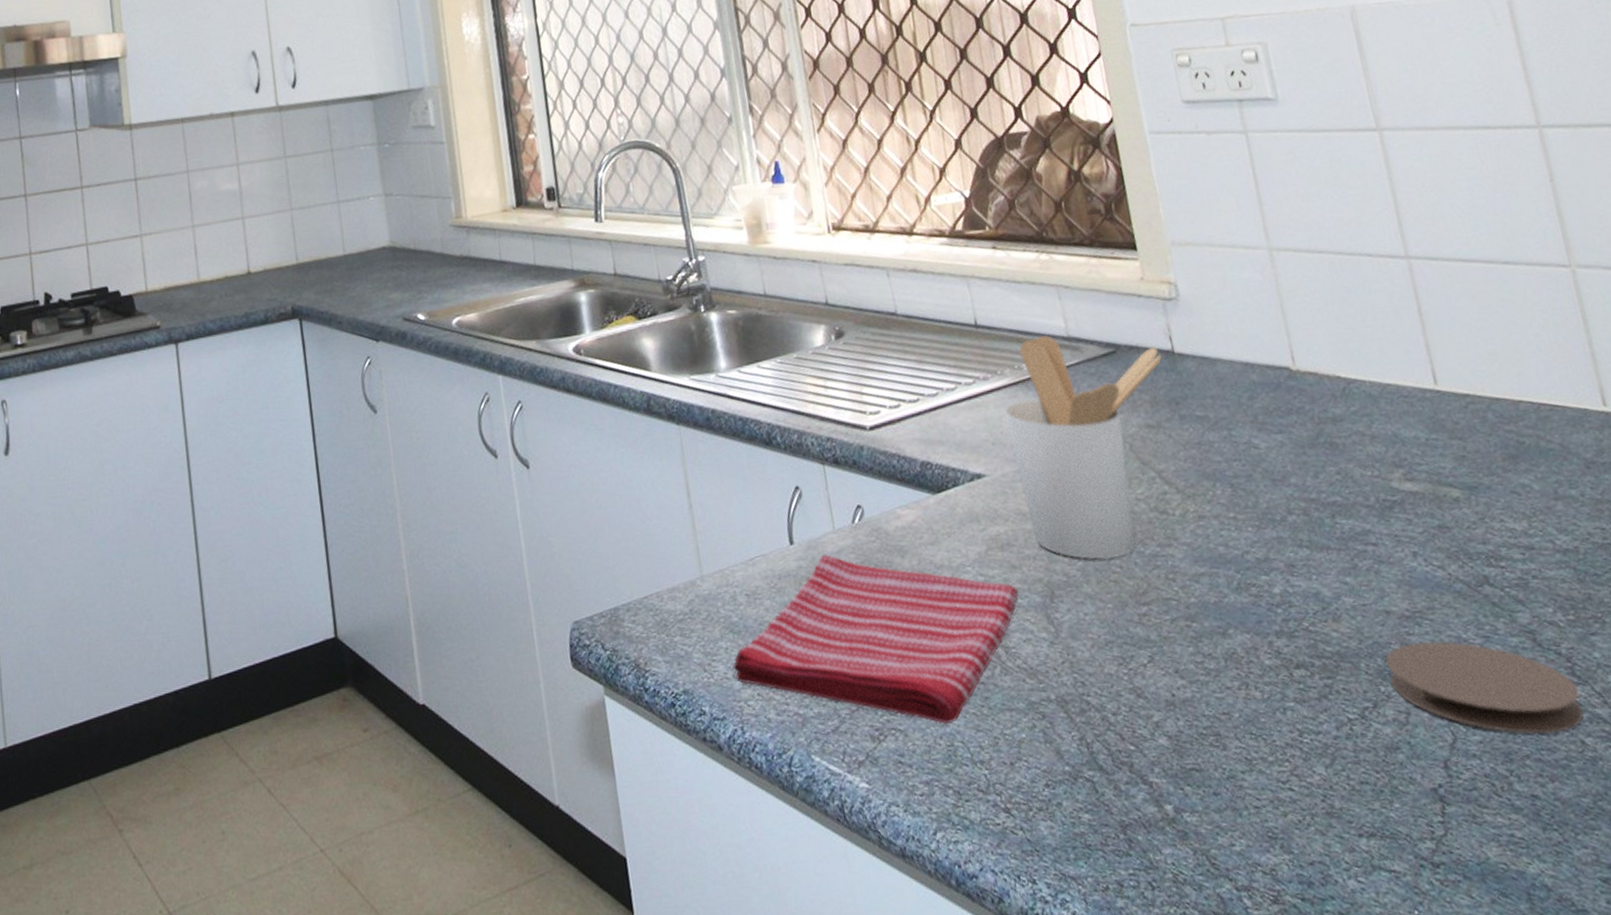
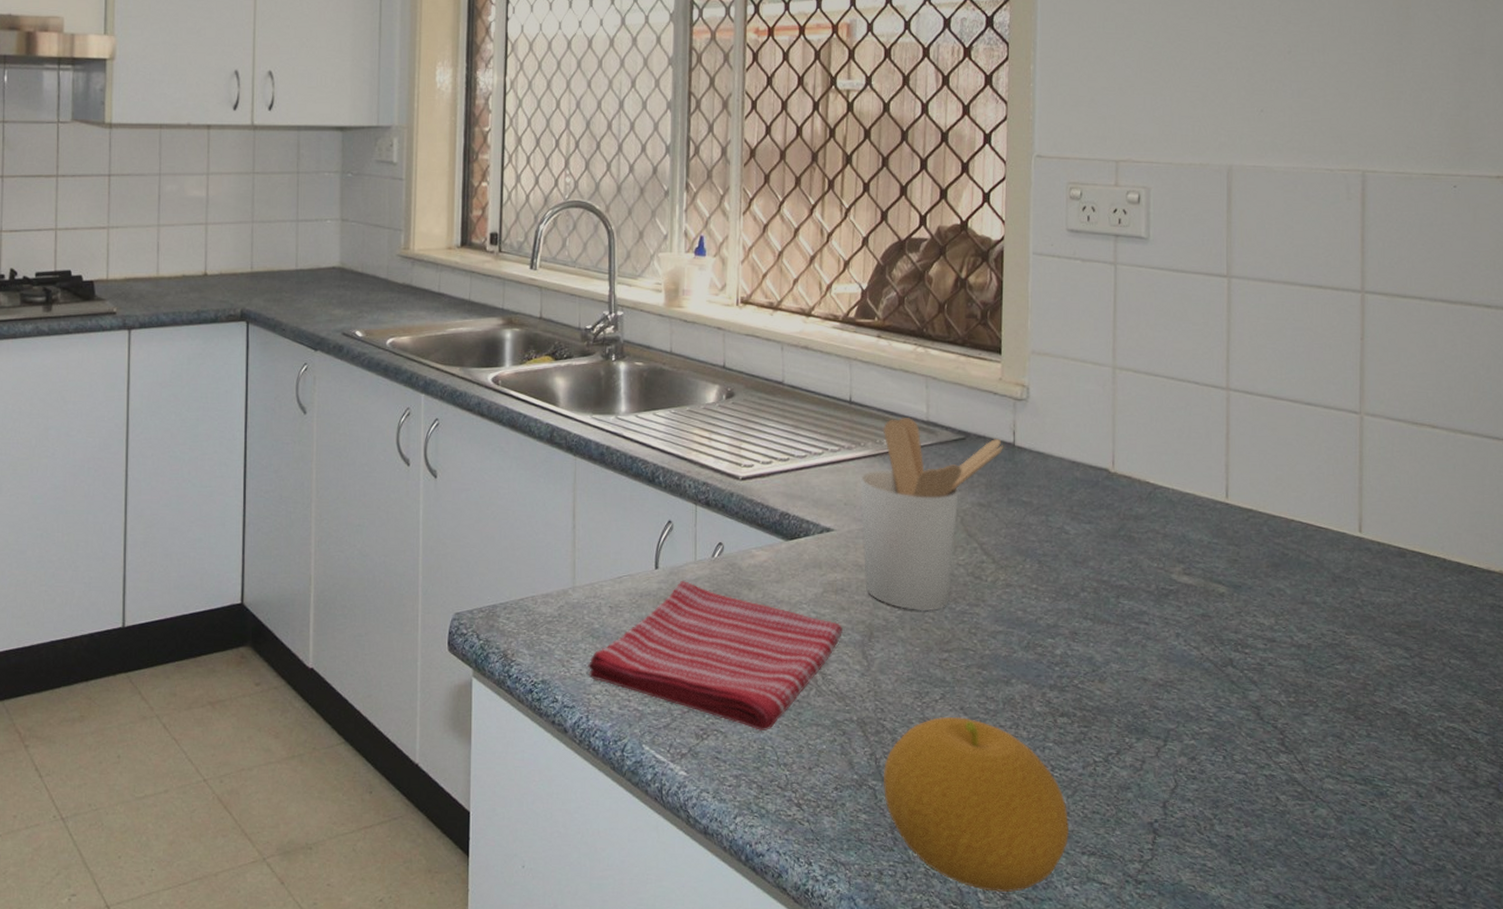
fruit: none [1098,681,1339,895] -> present [884,716,1070,892]
coaster: present [1385,641,1584,734] -> none [1134,706,1283,789]

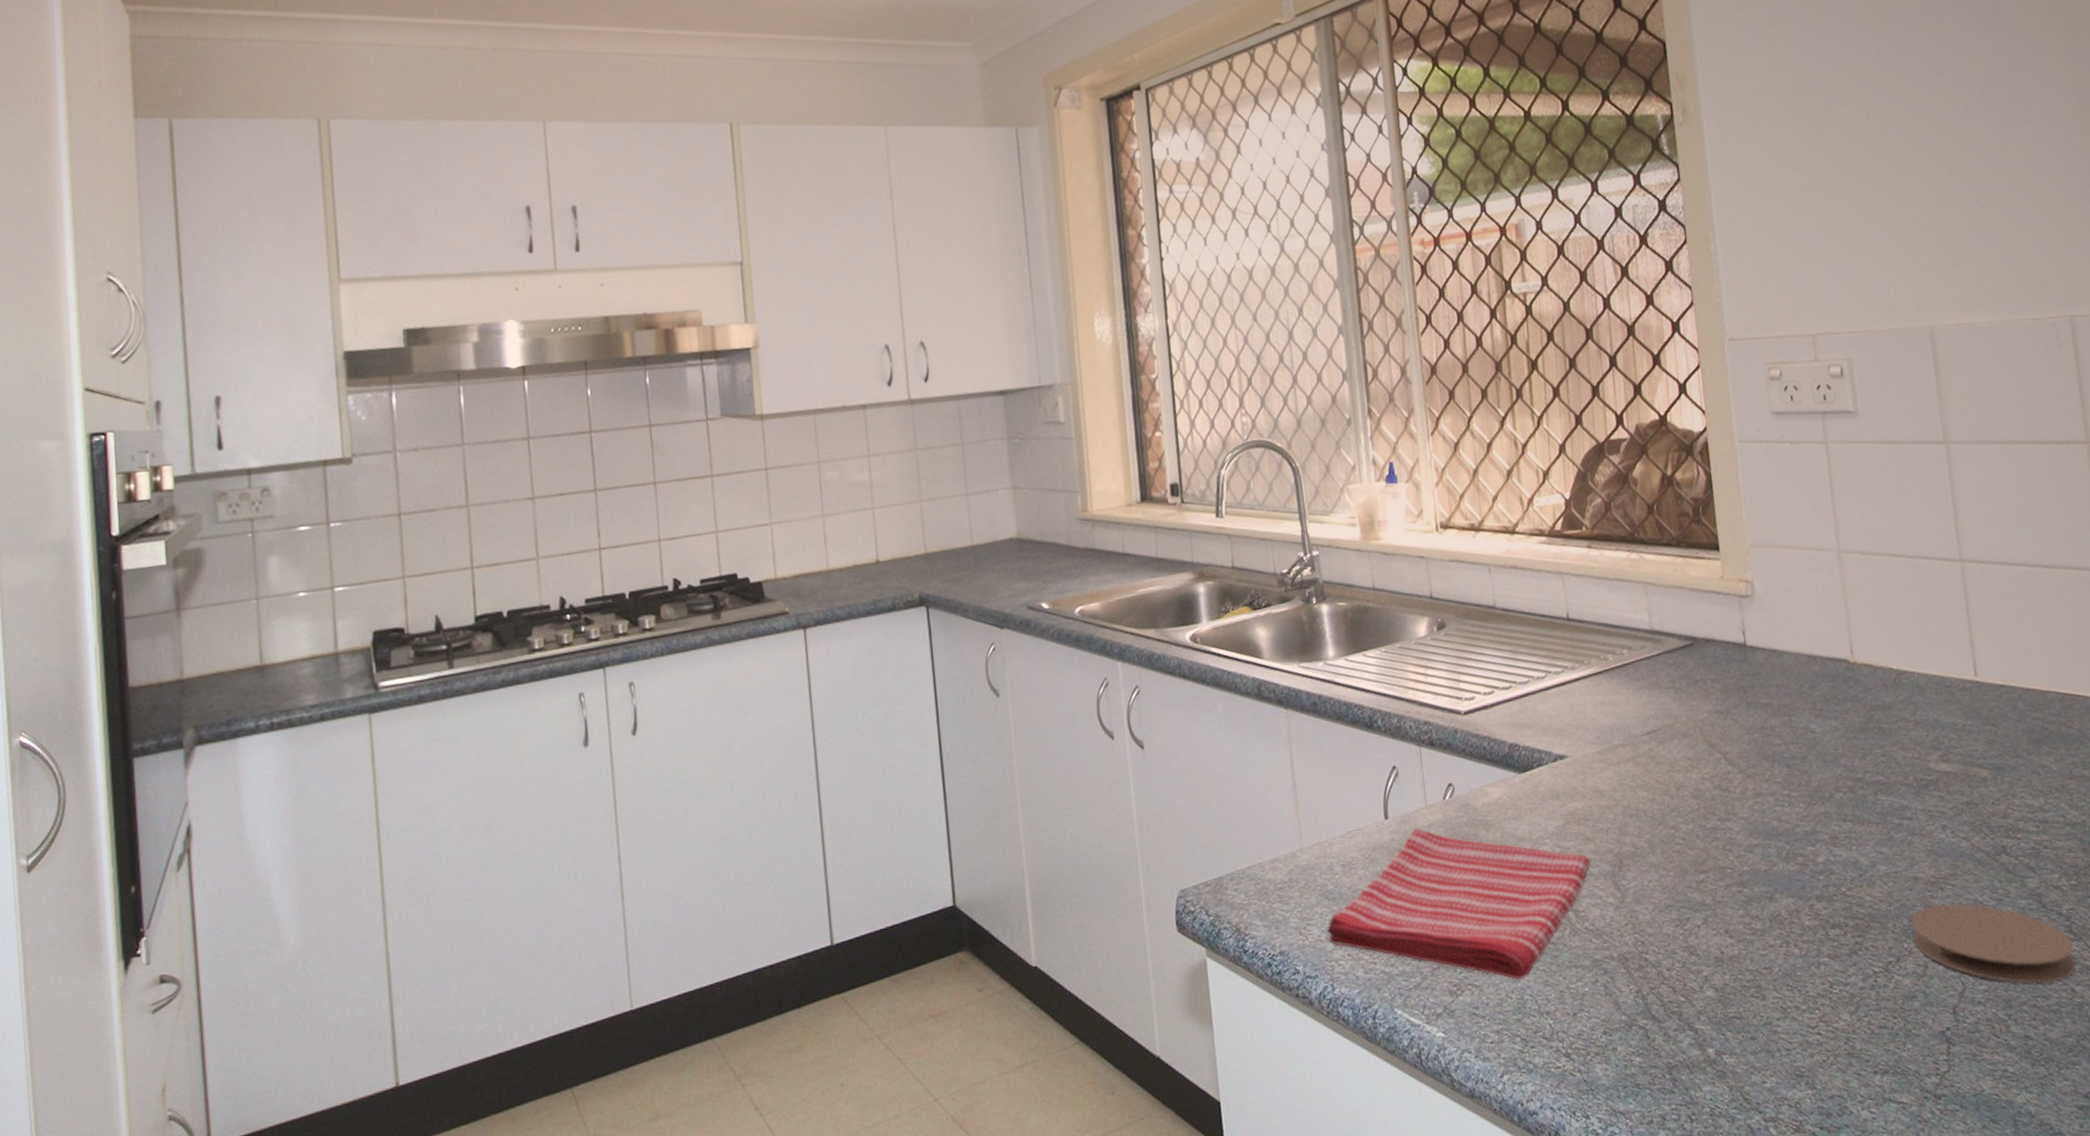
utensil holder: present [859,418,1004,612] -> none [1588,629,1735,833]
fruit: present [884,716,1070,892] -> none [1652,940,1858,1125]
coaster: none [1134,706,1283,789] -> present [1910,903,2076,983]

